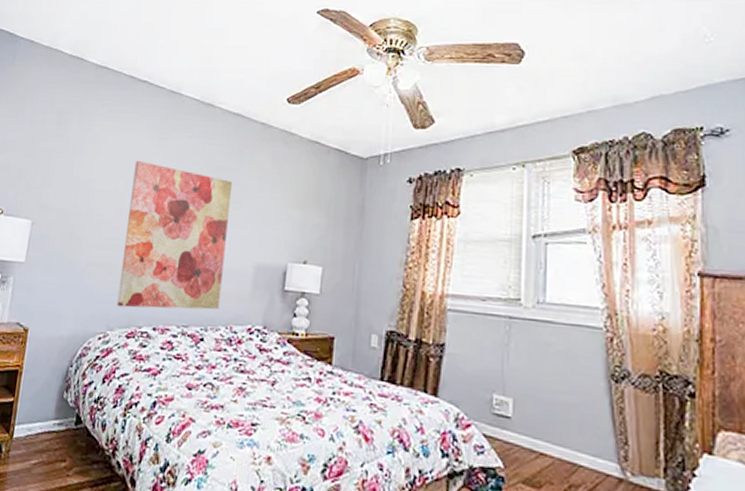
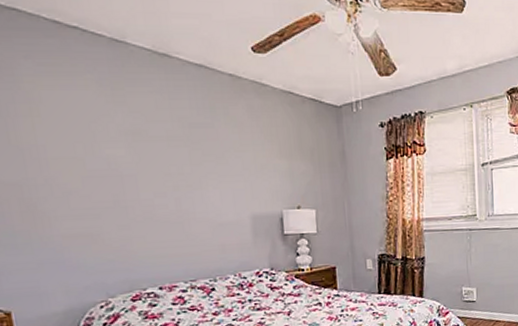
wall art: present [116,161,233,310] -> none [90,122,224,274]

